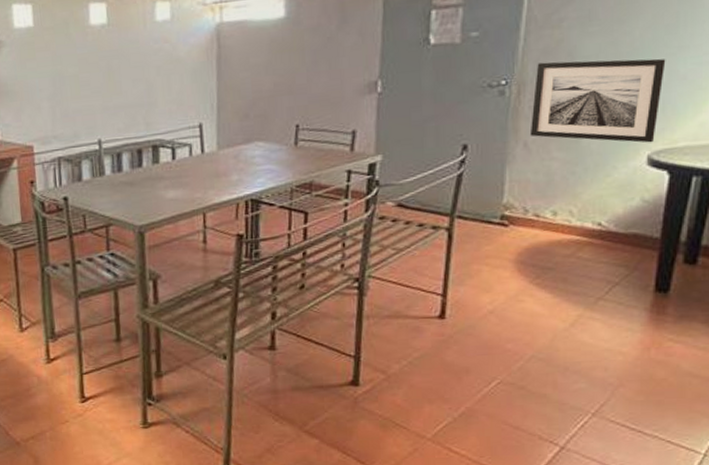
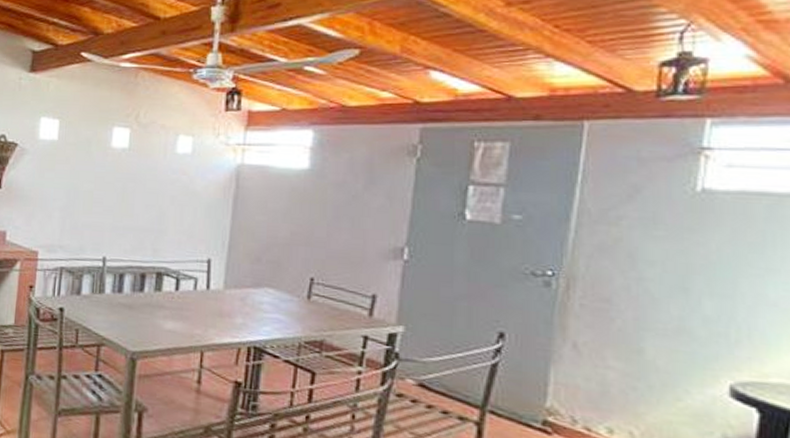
wall art: present [529,58,666,143] -> none [580,259,751,372]

